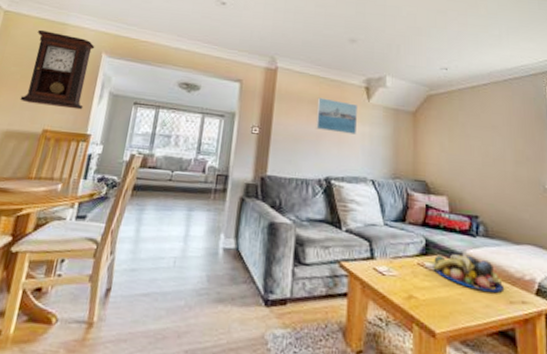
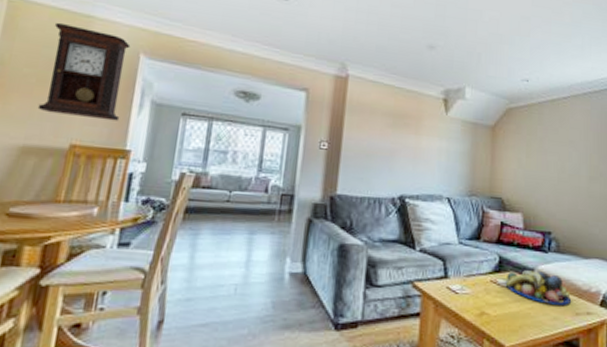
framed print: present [315,97,357,135] -> none [389,109,434,150]

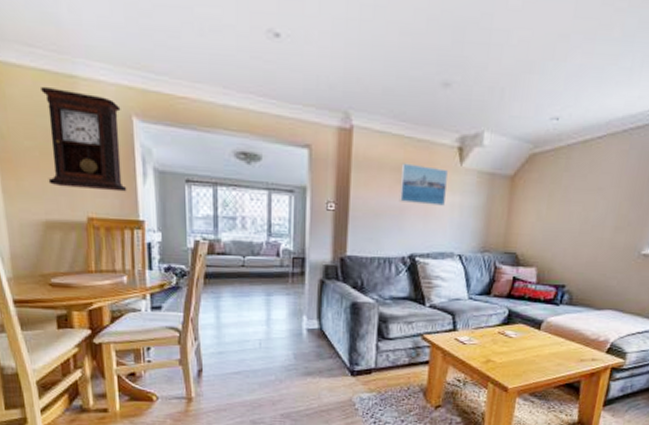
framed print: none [389,109,434,150] -> present [398,163,448,206]
fruit bowl: present [505,270,572,305] -> none [512,322,578,353]

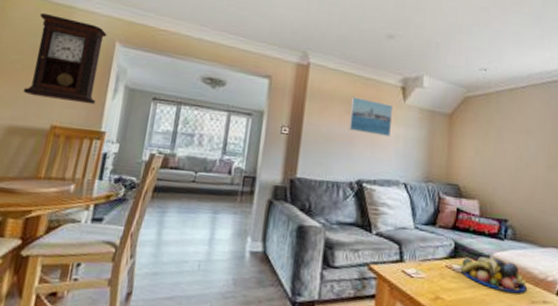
fruit bowl: none [512,322,578,353] -> present [460,257,528,293]

